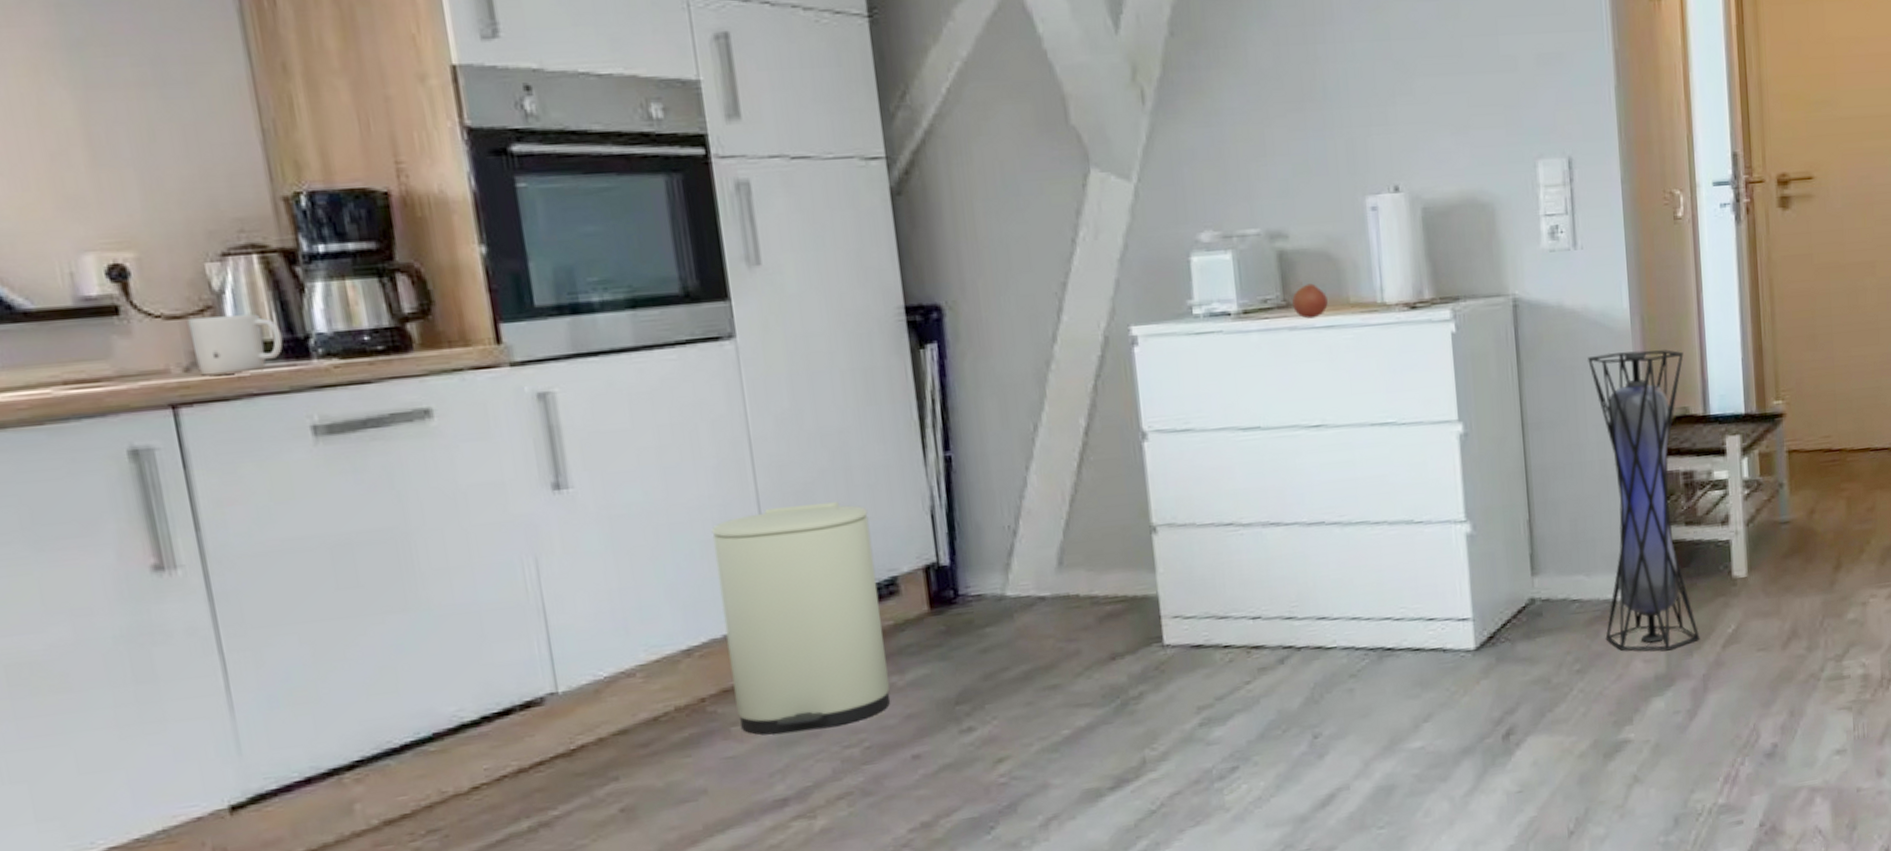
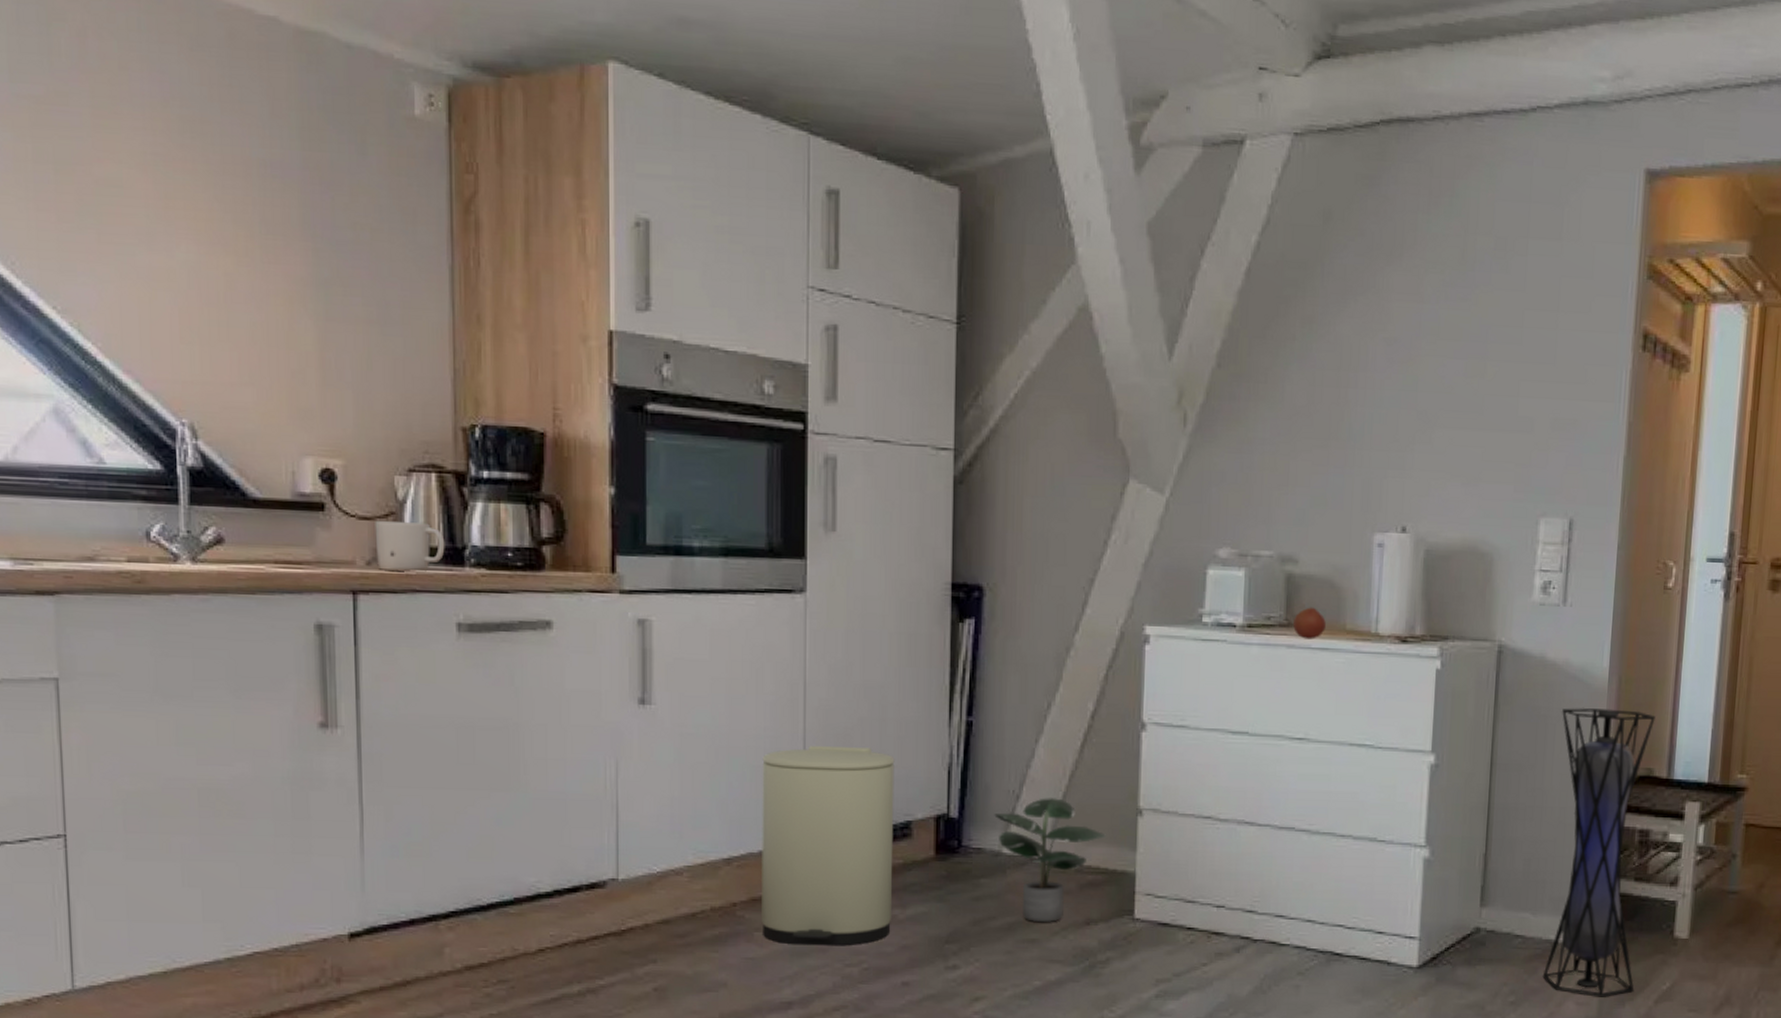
potted plant: none [990,527,1121,666] -> present [994,798,1107,922]

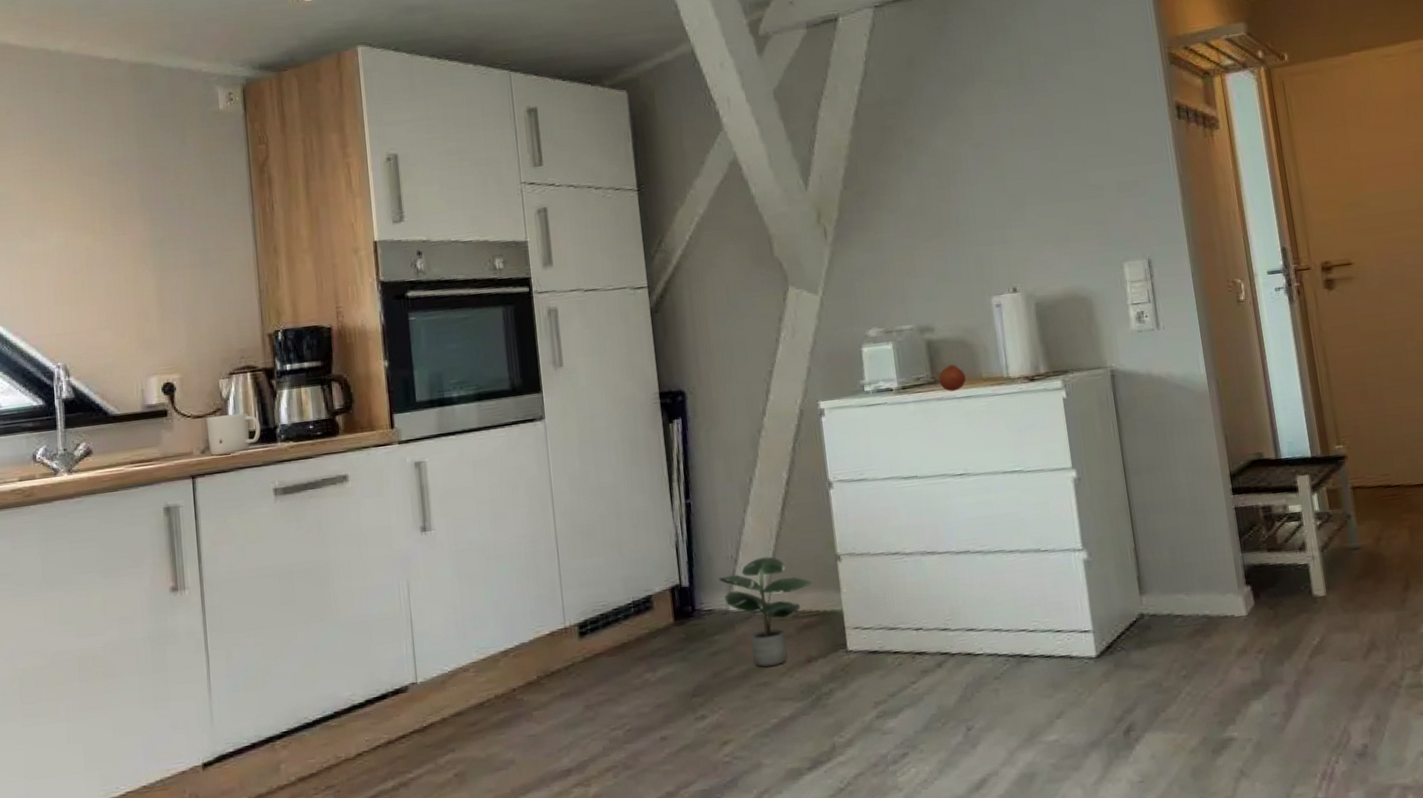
pedal bin: present [762,746,895,946] -> none [524,538,645,718]
lantern: present [1542,707,1656,997] -> none [1174,406,1289,660]

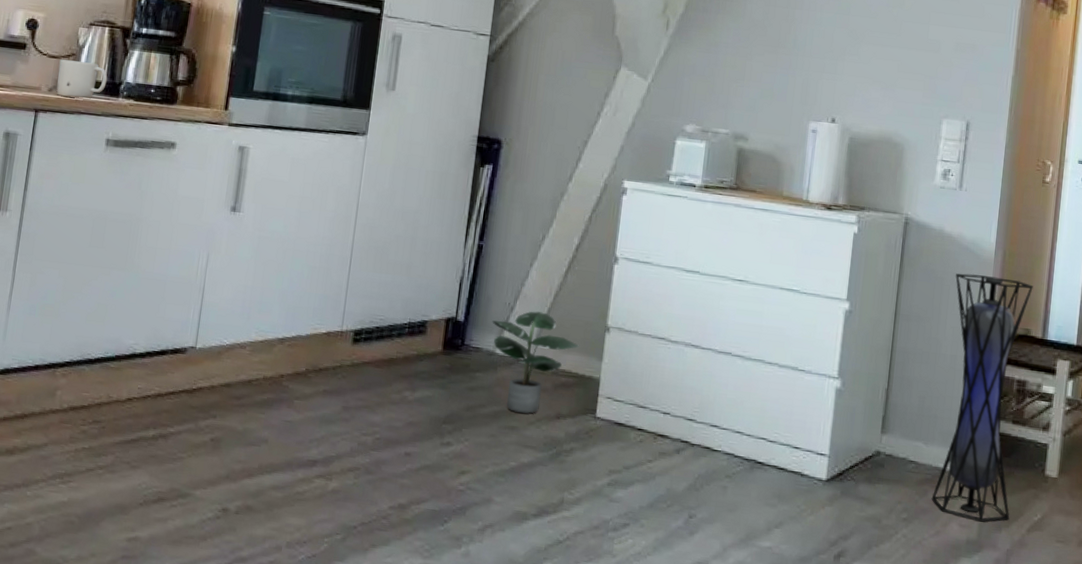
fruit: present [938,364,966,392] -> none [741,175,767,202]
lantern: none [1174,406,1289,660] -> present [931,273,1033,522]

